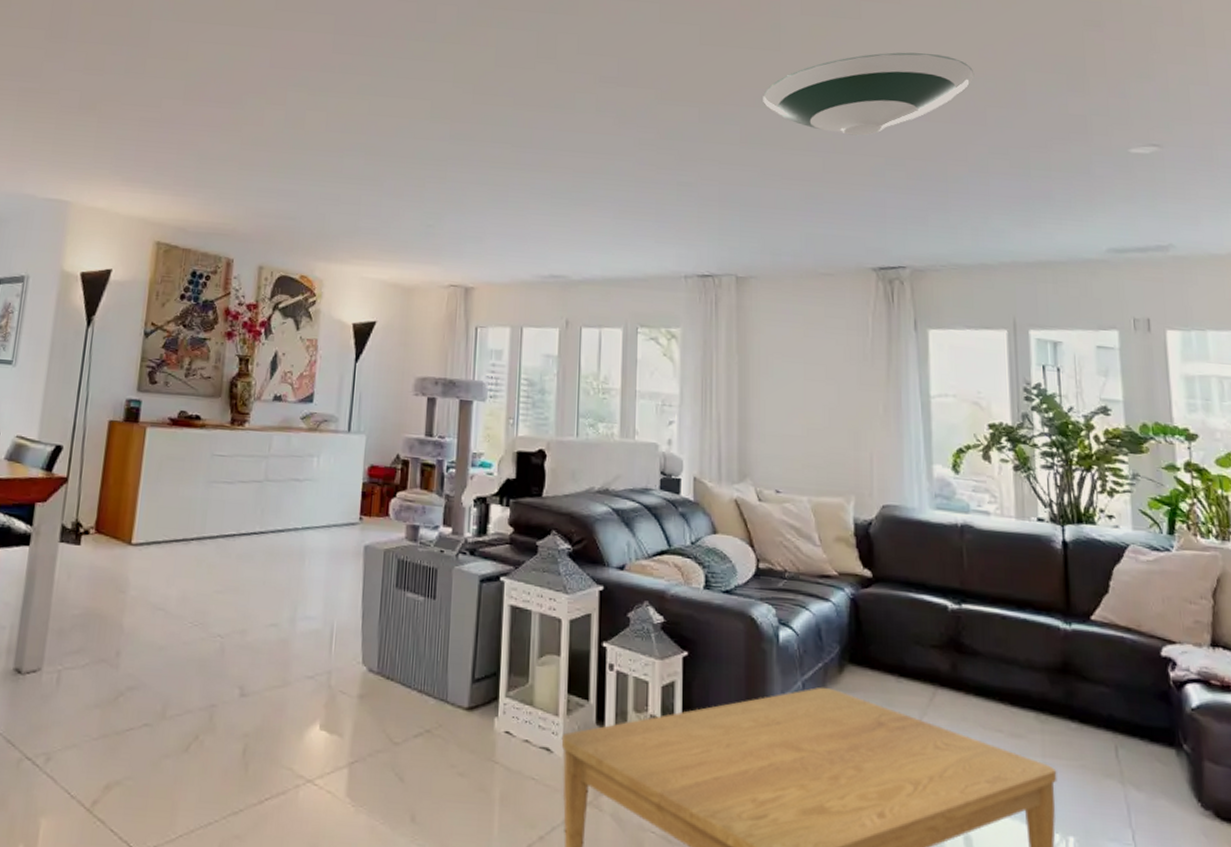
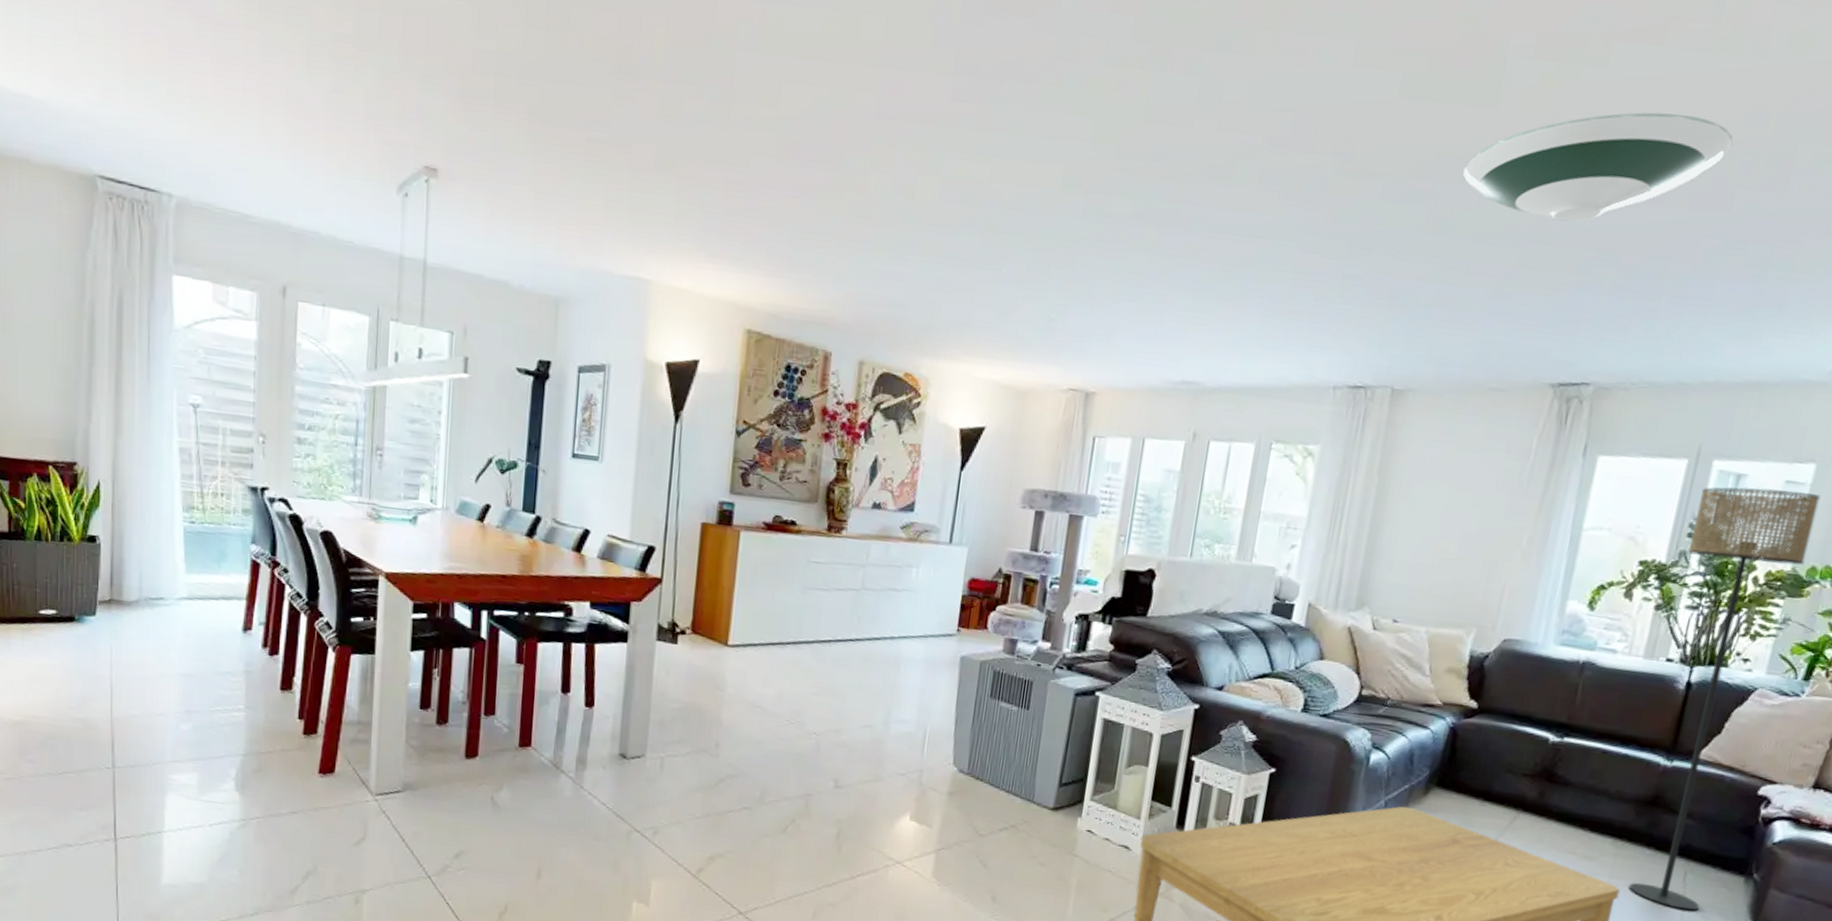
floor lamp: none [1027,353,1141,792] -> present [1628,487,1821,911]

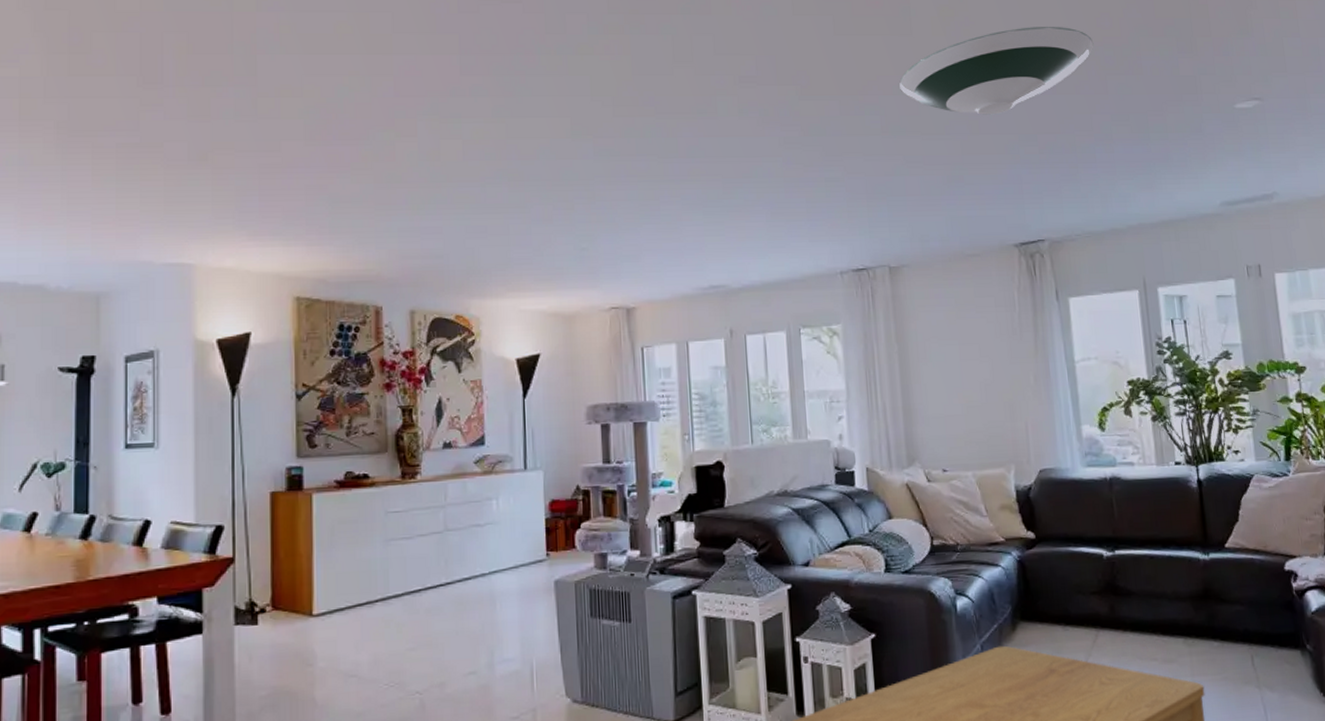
floor lamp: present [1628,487,1821,911] -> none [1157,302,1274,694]

